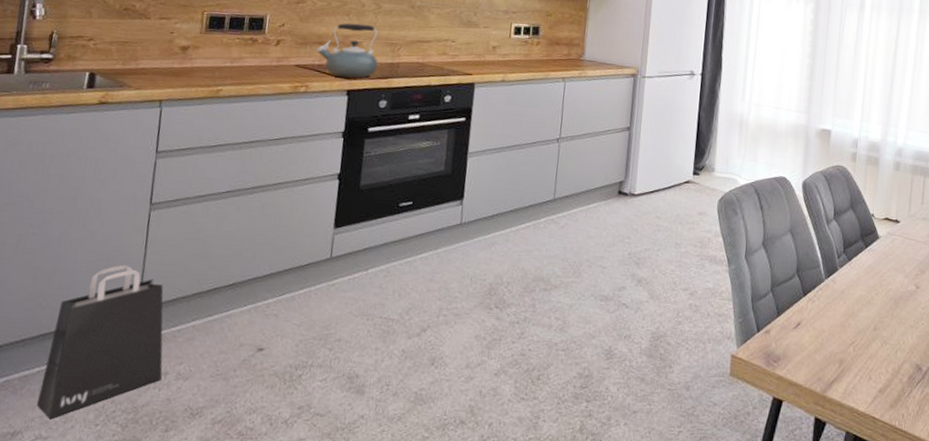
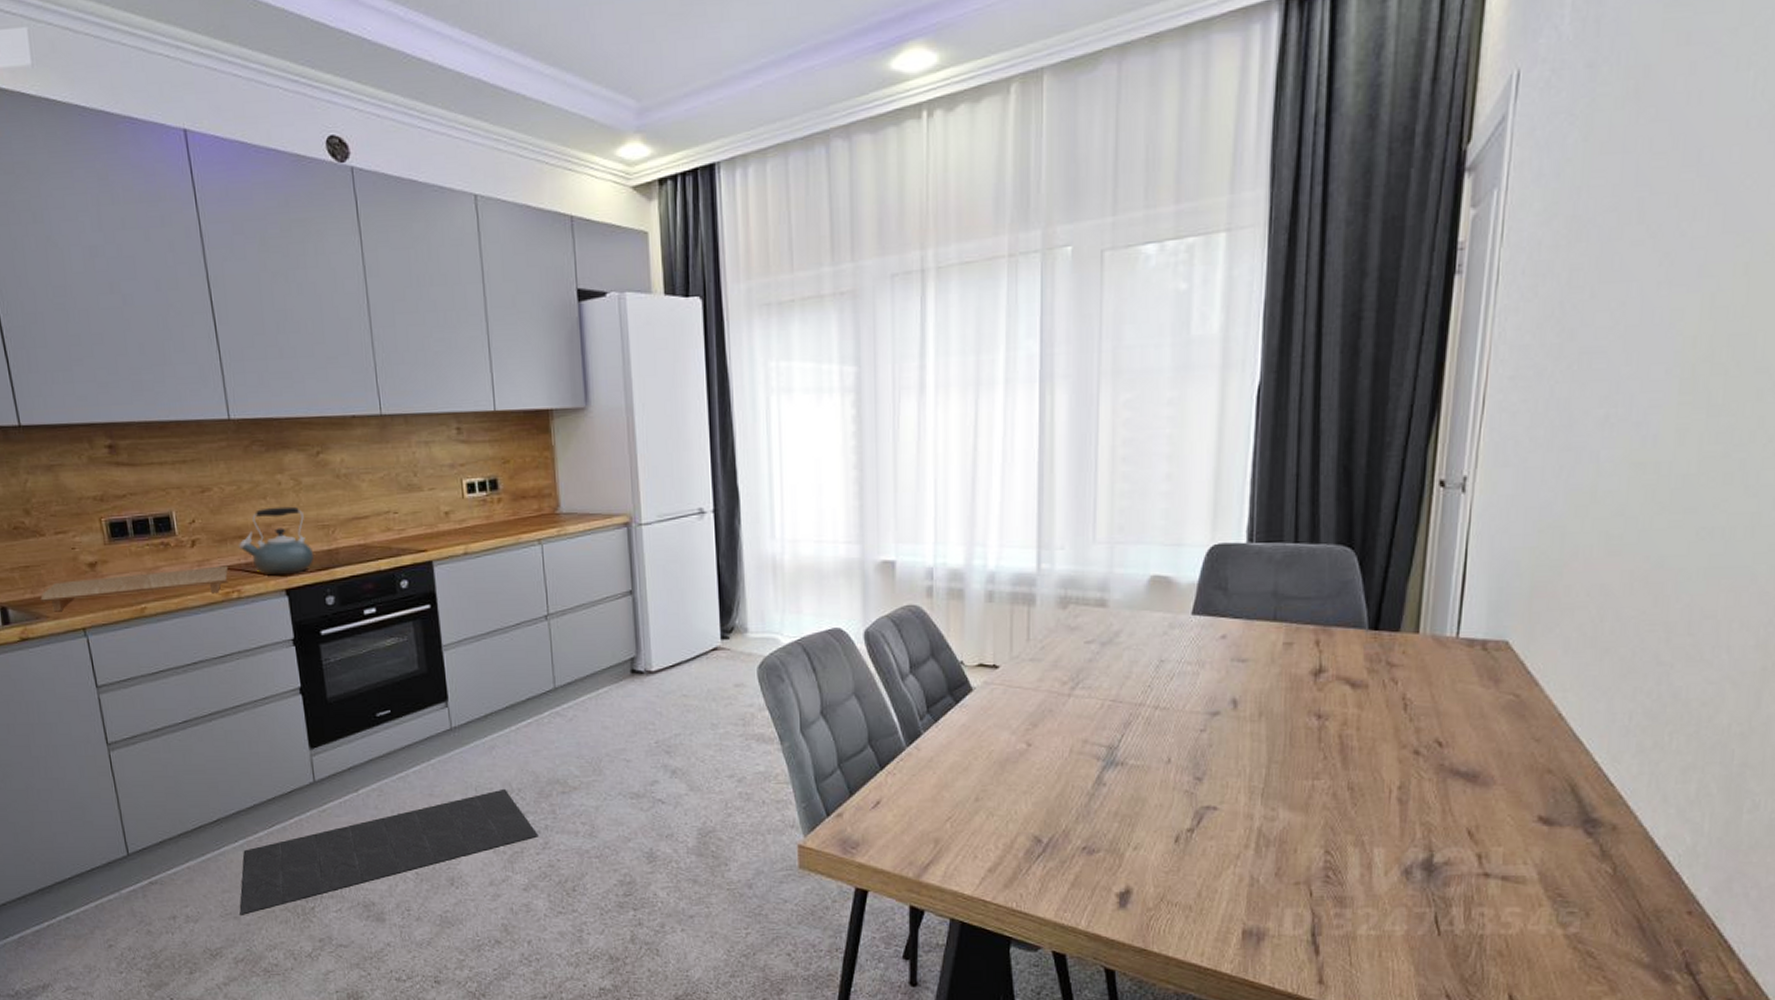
shopping bag: present [37,265,164,420] -> none [48,811,171,971]
cutting board: none [129,58,303,86] -> present [40,565,229,612]
floor mat: none [230,281,517,377] -> present [239,788,539,915]

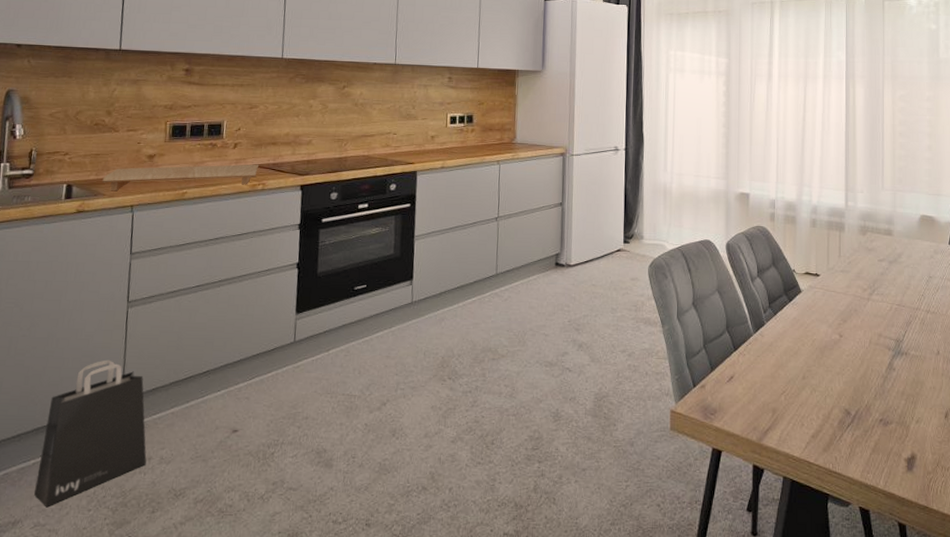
shopping bag: none [48,811,171,971] -> present [34,359,147,508]
kettle: present [238,506,315,576] -> none [270,123,328,174]
floor mat: present [239,788,539,915] -> none [208,354,470,458]

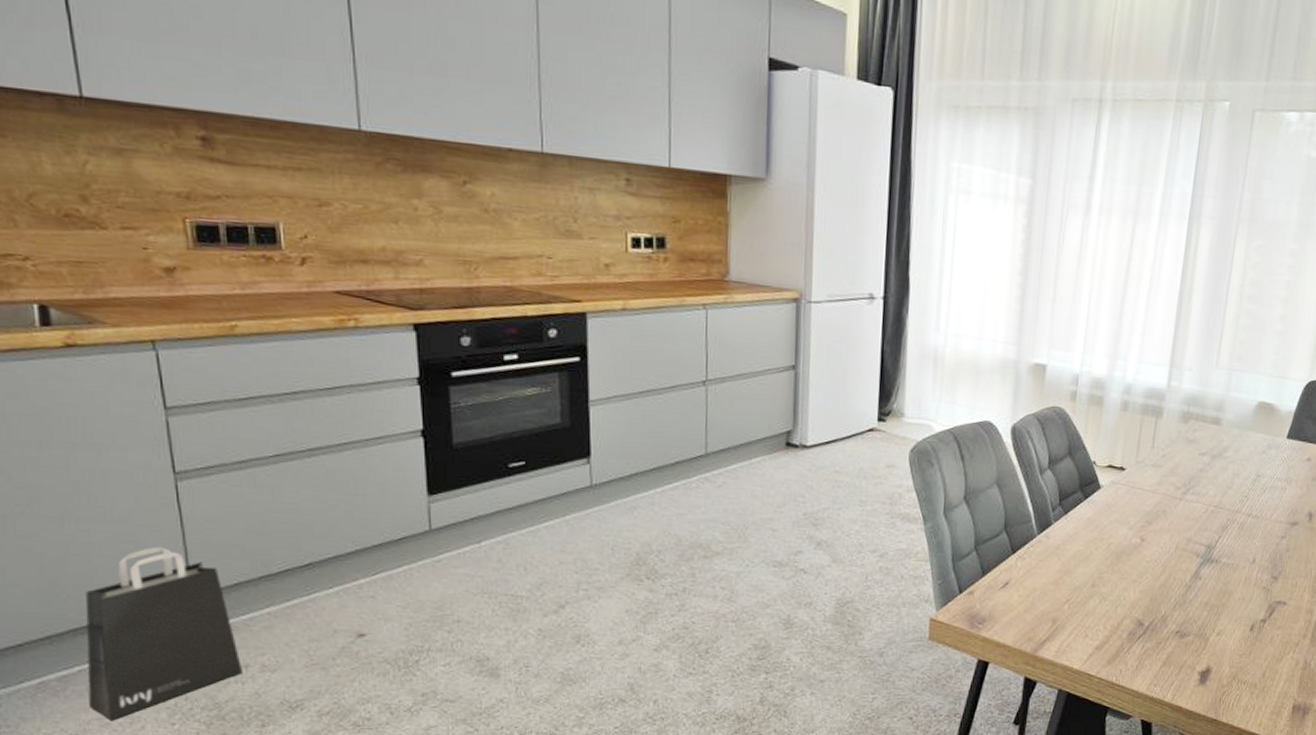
cutting board: present [102,164,259,192] -> none [96,284,346,320]

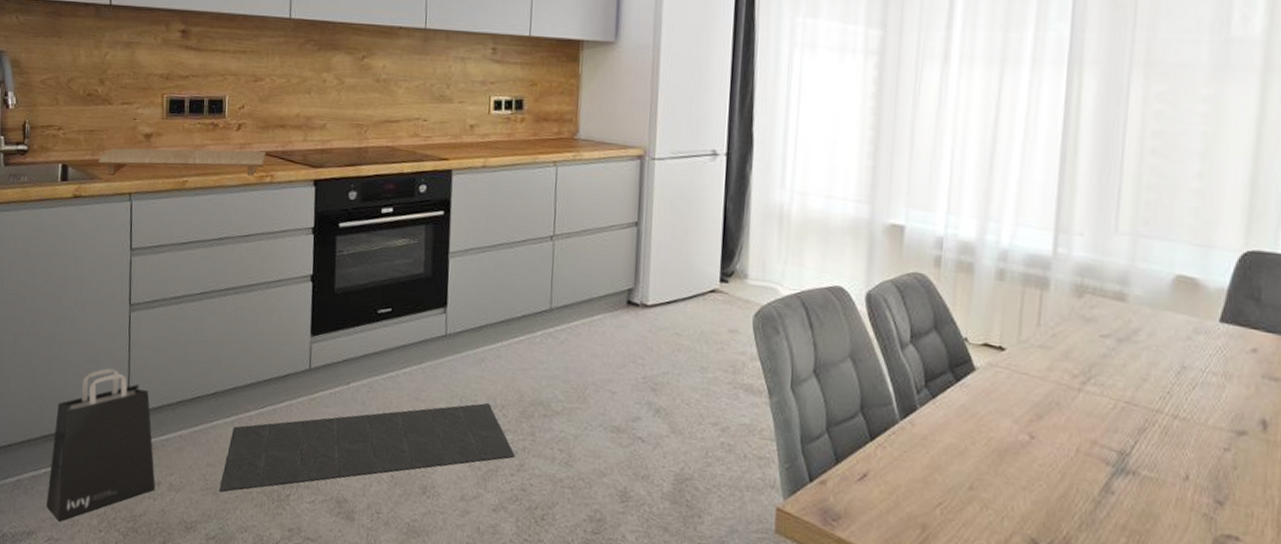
cutting board: none [96,284,346,320] -> present [98,148,266,176]
floor mat: none [329,549,675,666] -> present [219,403,515,492]

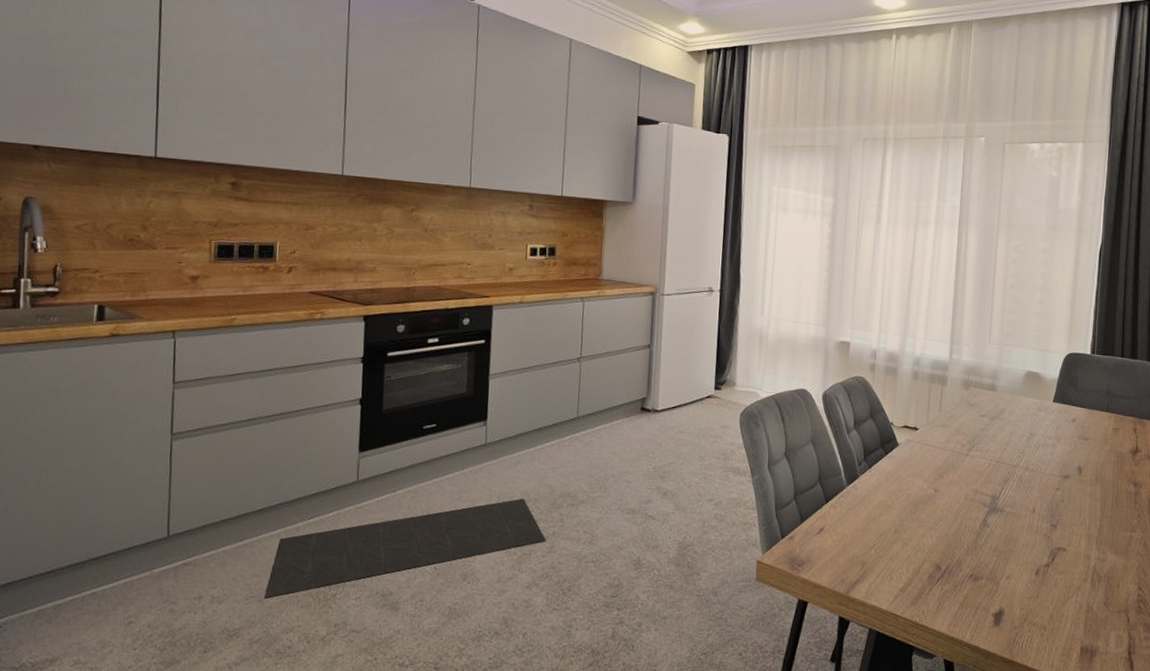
shopping bag: present [46,368,156,522] -> none [73,494,197,646]
cutting board: present [98,148,266,176] -> none [138,289,317,315]

